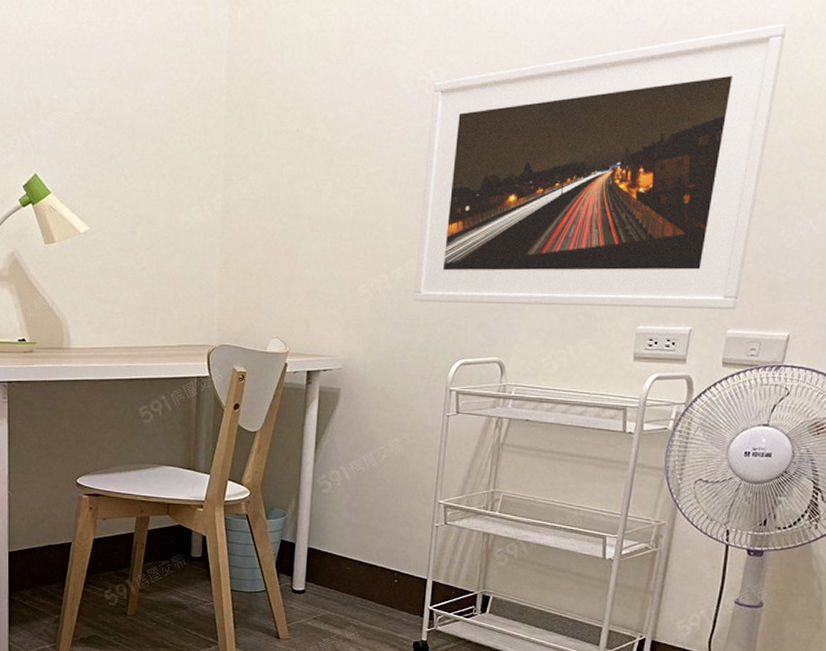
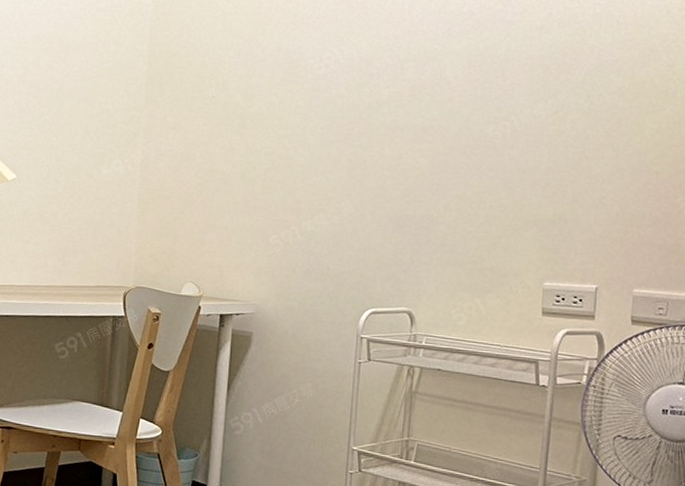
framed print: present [413,23,787,309] -> none [323,17,665,270]

